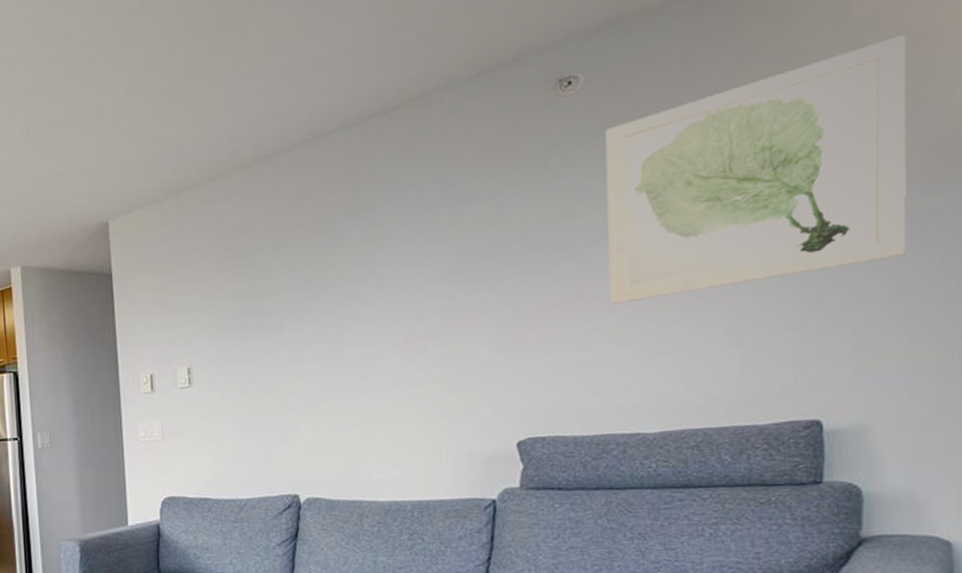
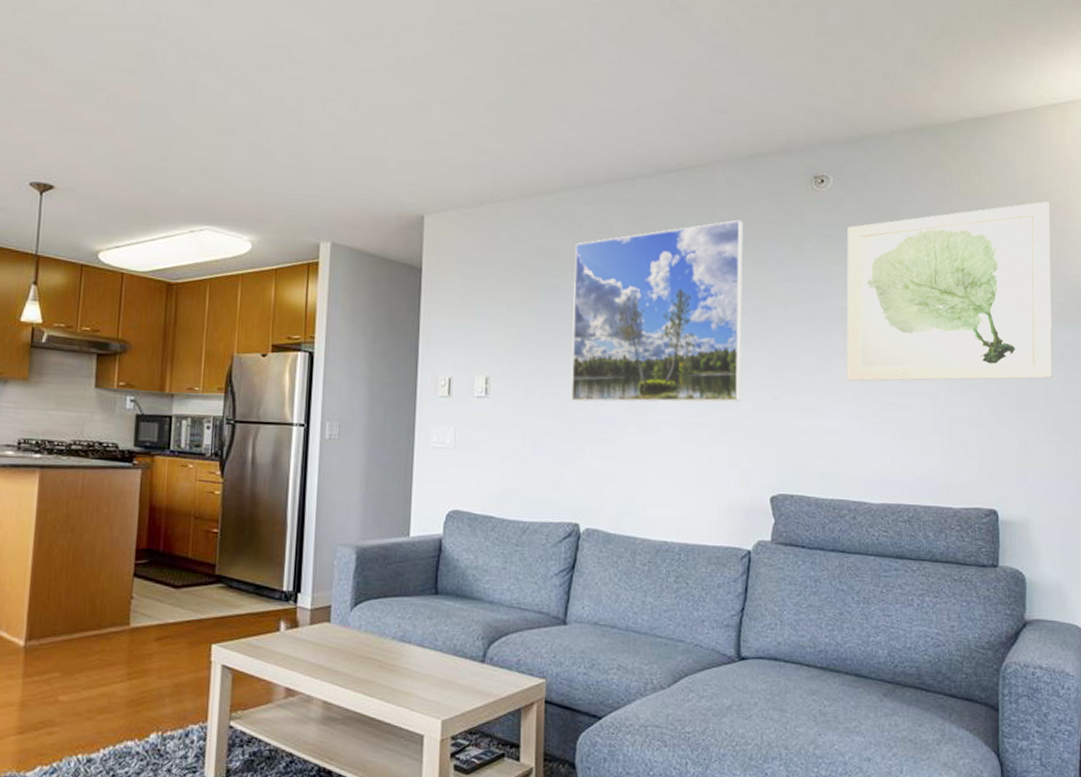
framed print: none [271,151,476,378] -> present [571,219,744,402]

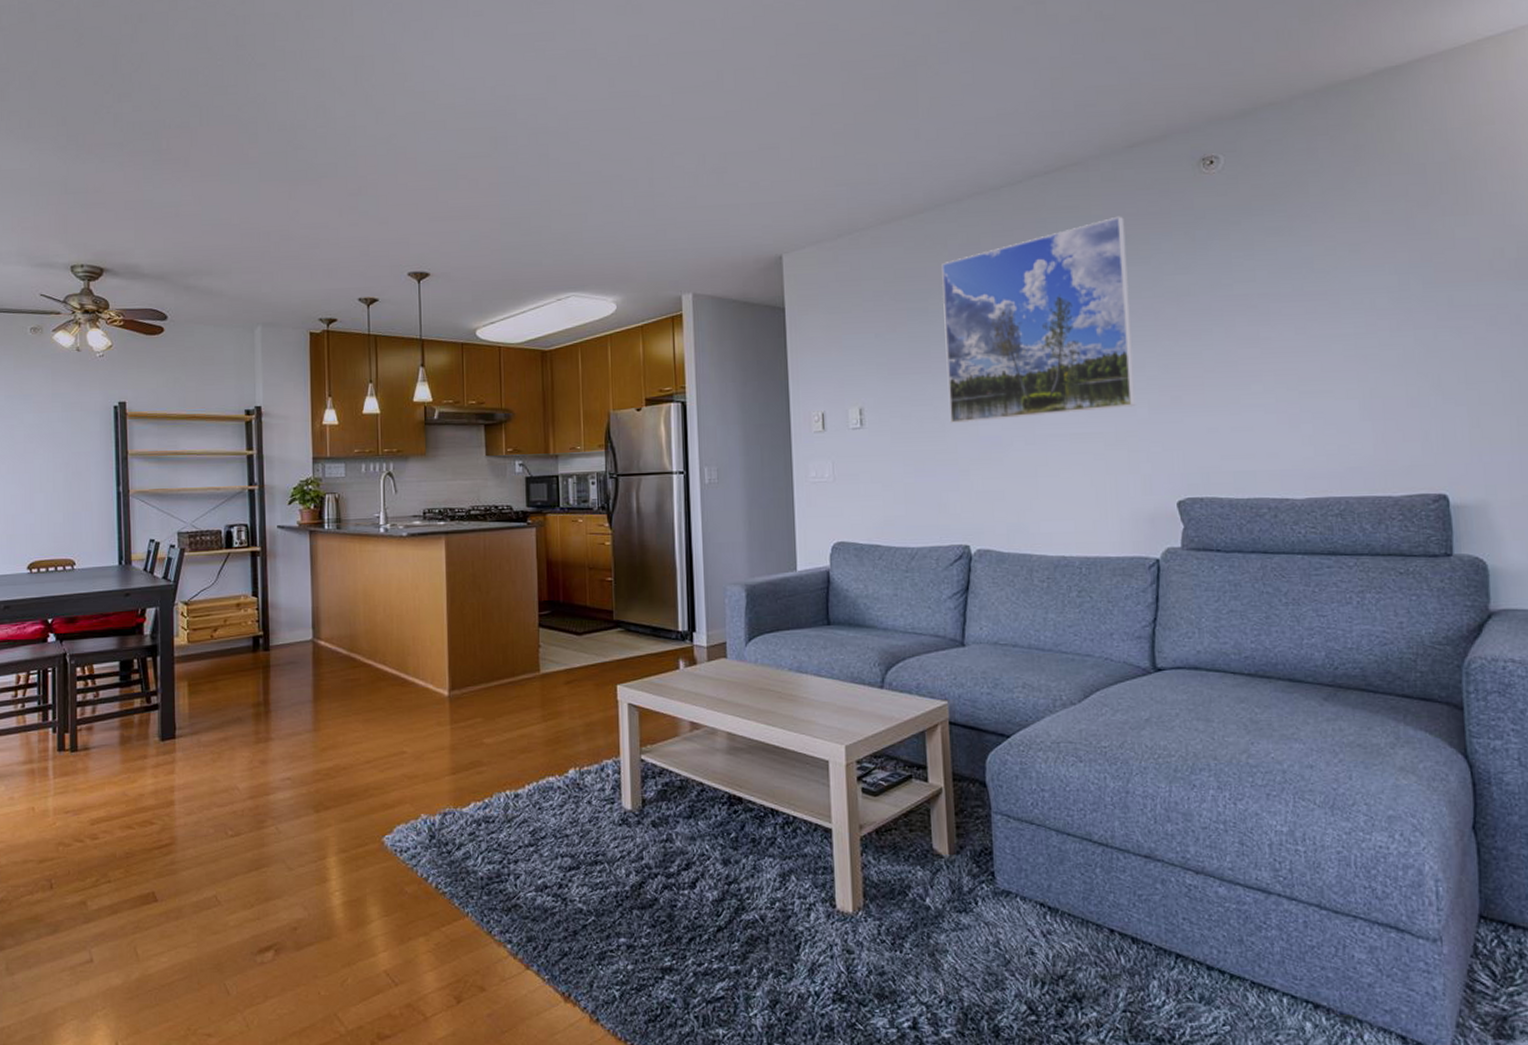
wall art: present [846,201,1052,381] -> none [1244,148,1507,372]

